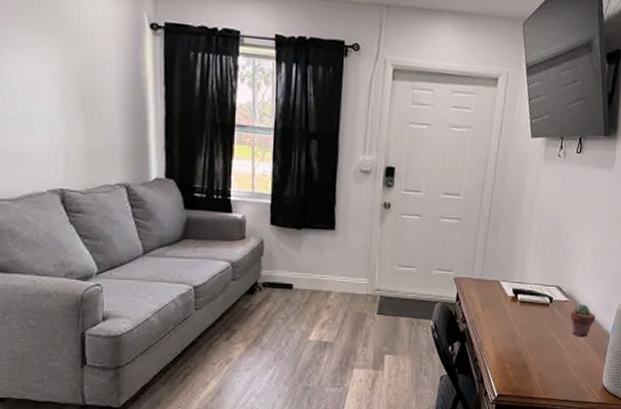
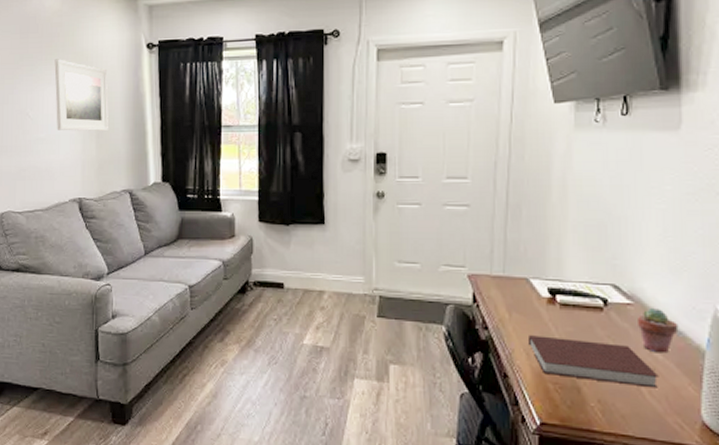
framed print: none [27,22,101,117] -> present [54,59,109,132]
notebook: none [494,327,580,363] -> present [527,335,659,389]

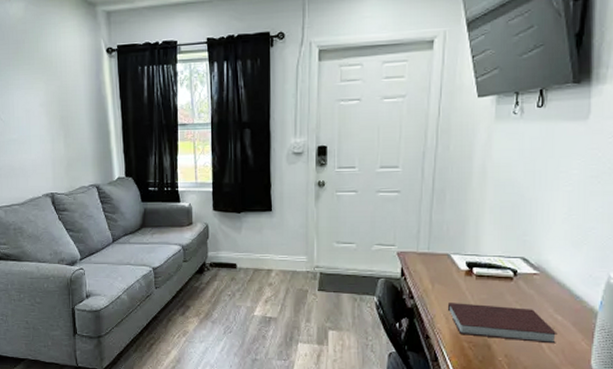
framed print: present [54,59,109,132] -> none [21,64,74,132]
potted succulent: present [638,307,679,354] -> none [542,276,577,315]

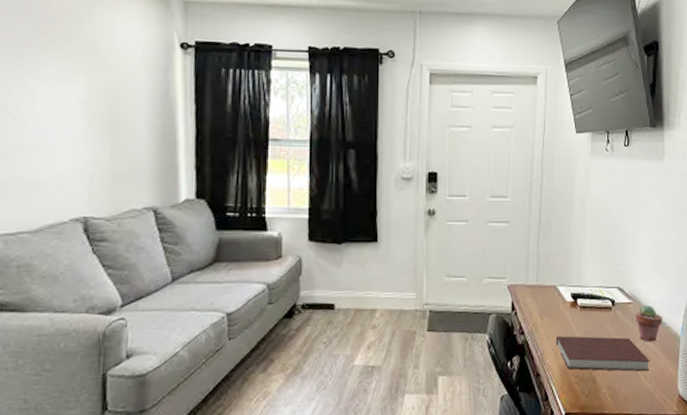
potted succulent: none [542,276,577,315] -> present [636,304,663,342]

